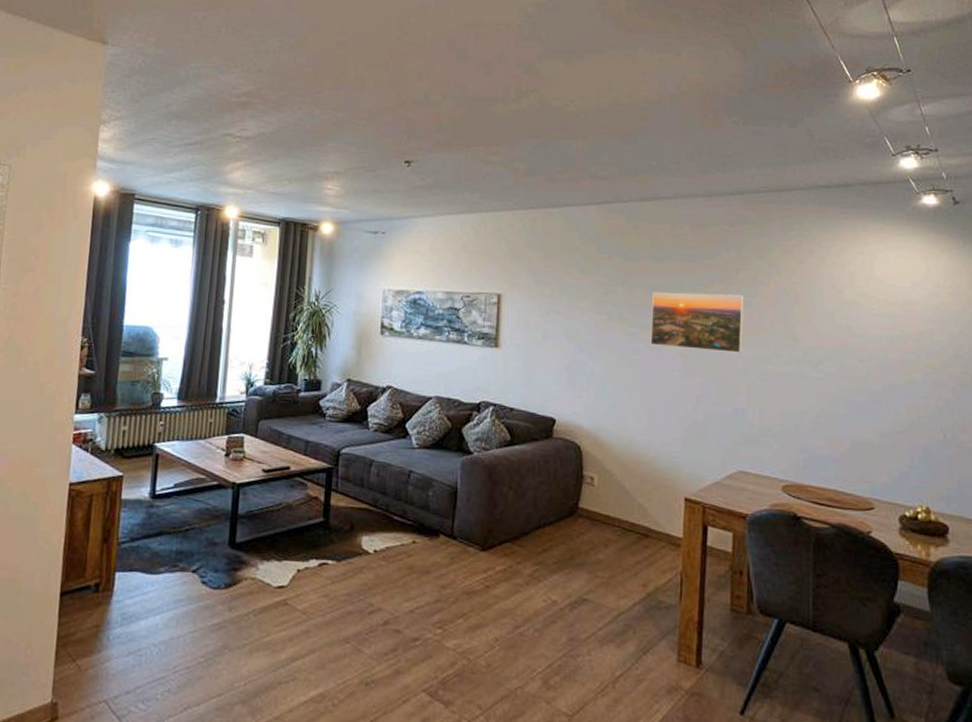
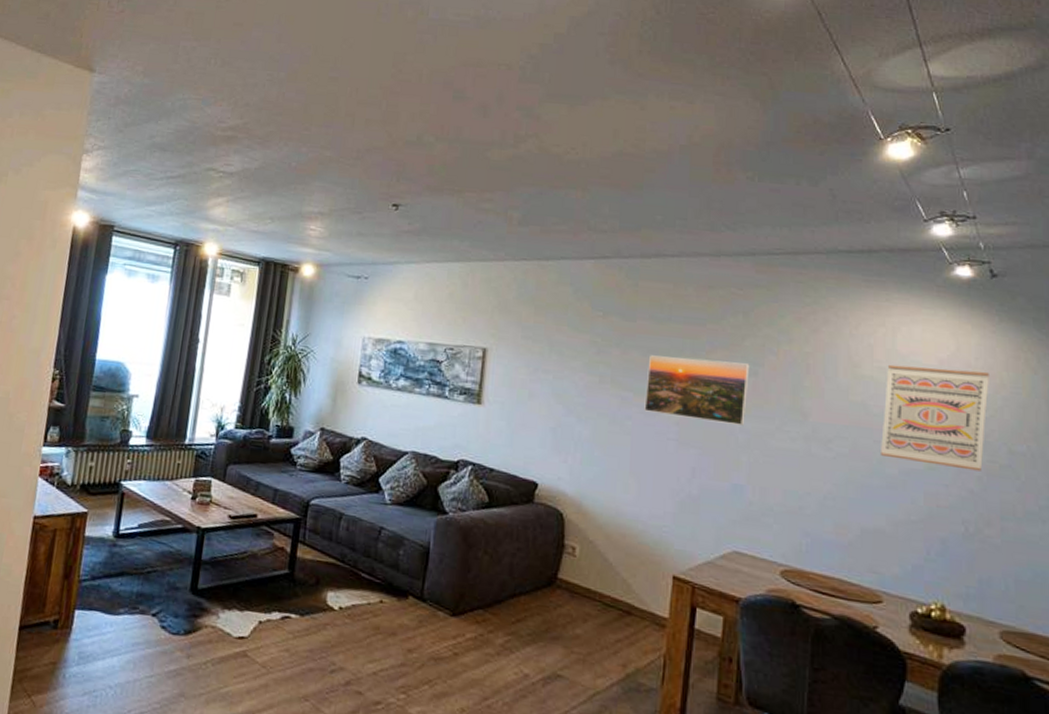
wall art: none [864,289,958,383] -> present [879,364,989,472]

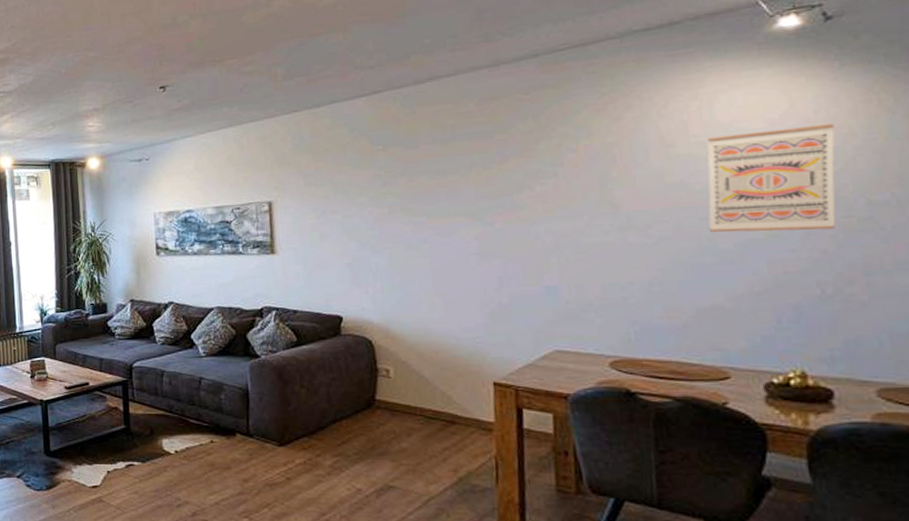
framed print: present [644,355,750,425] -> none [437,166,550,232]

